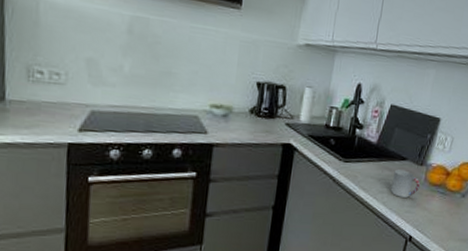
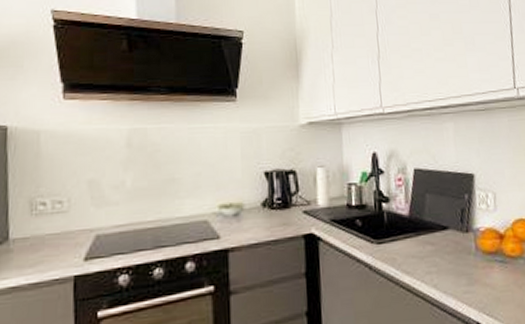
cup: present [390,169,421,198] -> none [437,241,473,276]

